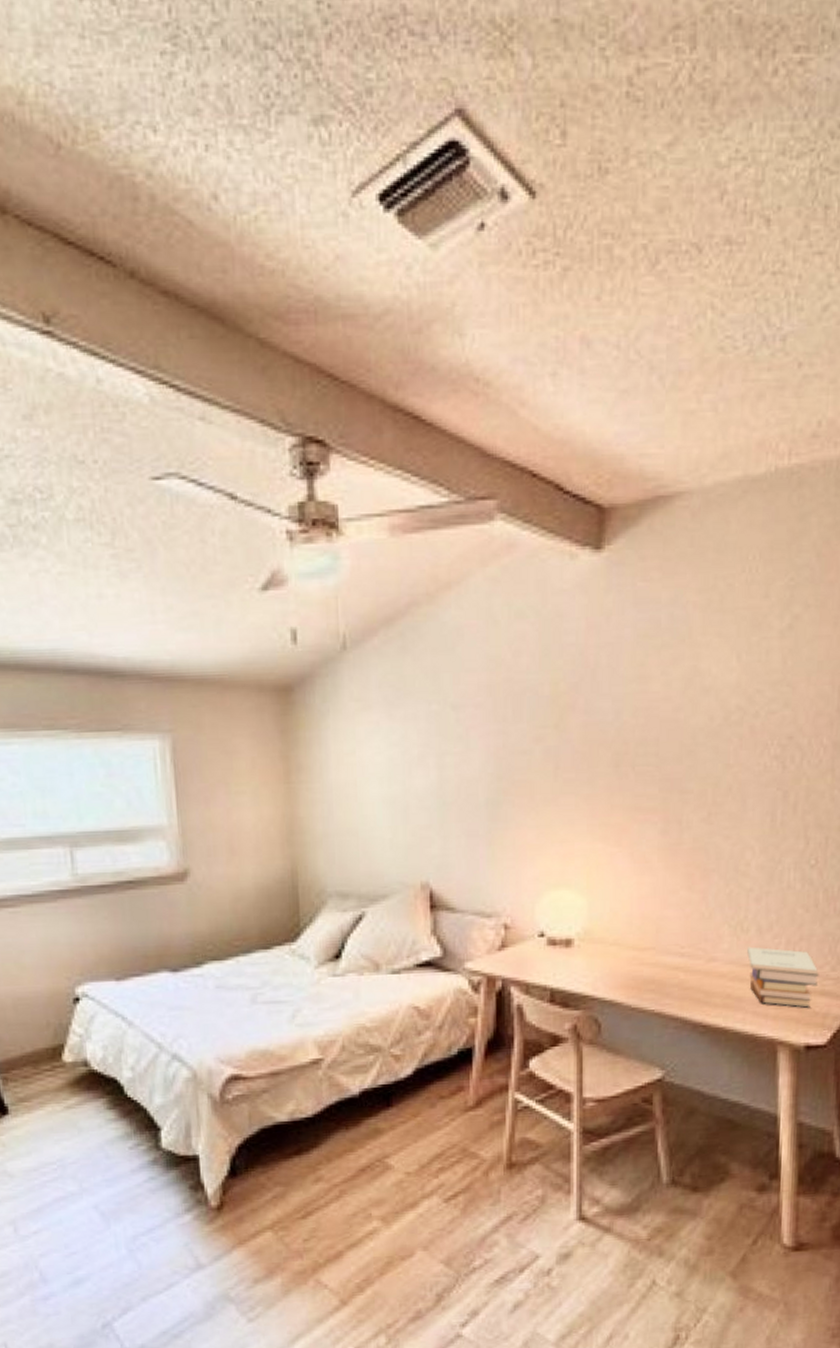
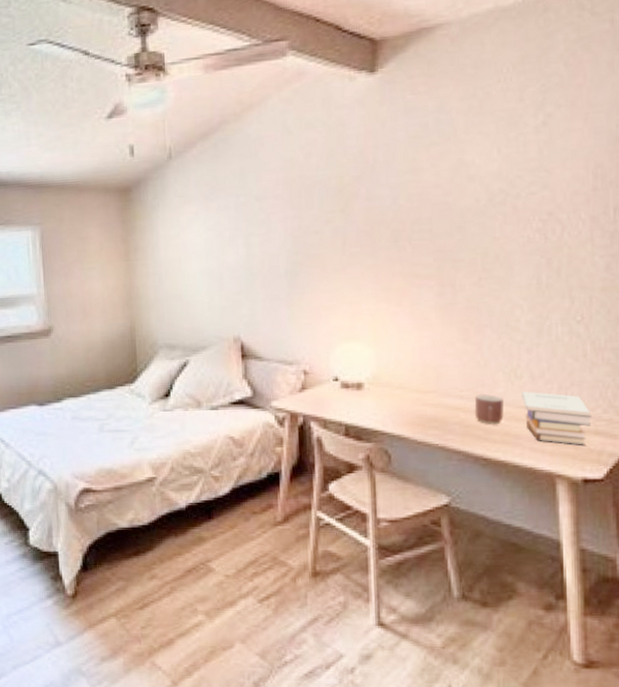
mug: none [695,951,729,986] -> present [474,394,505,424]

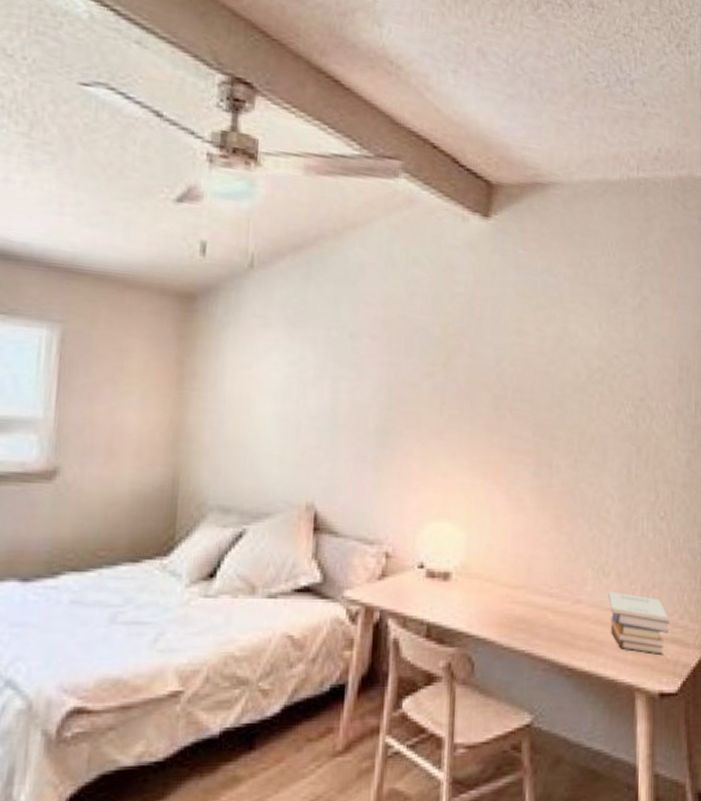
mug: present [474,394,505,424] -> none [562,593,592,628]

